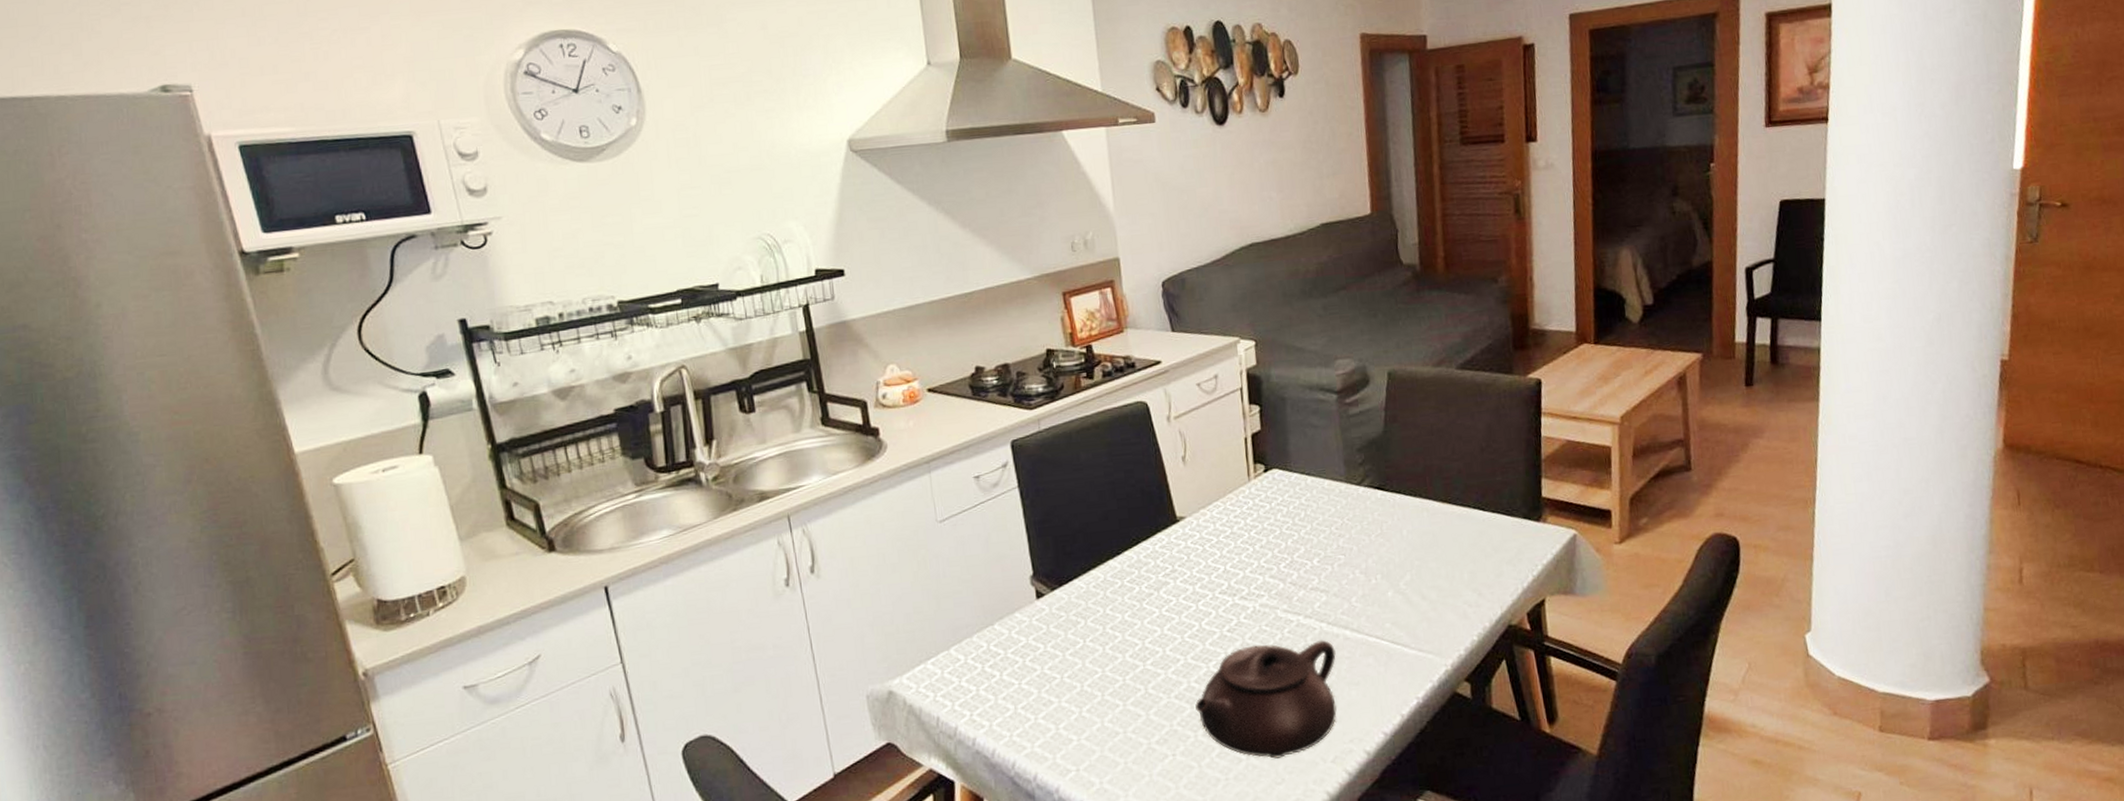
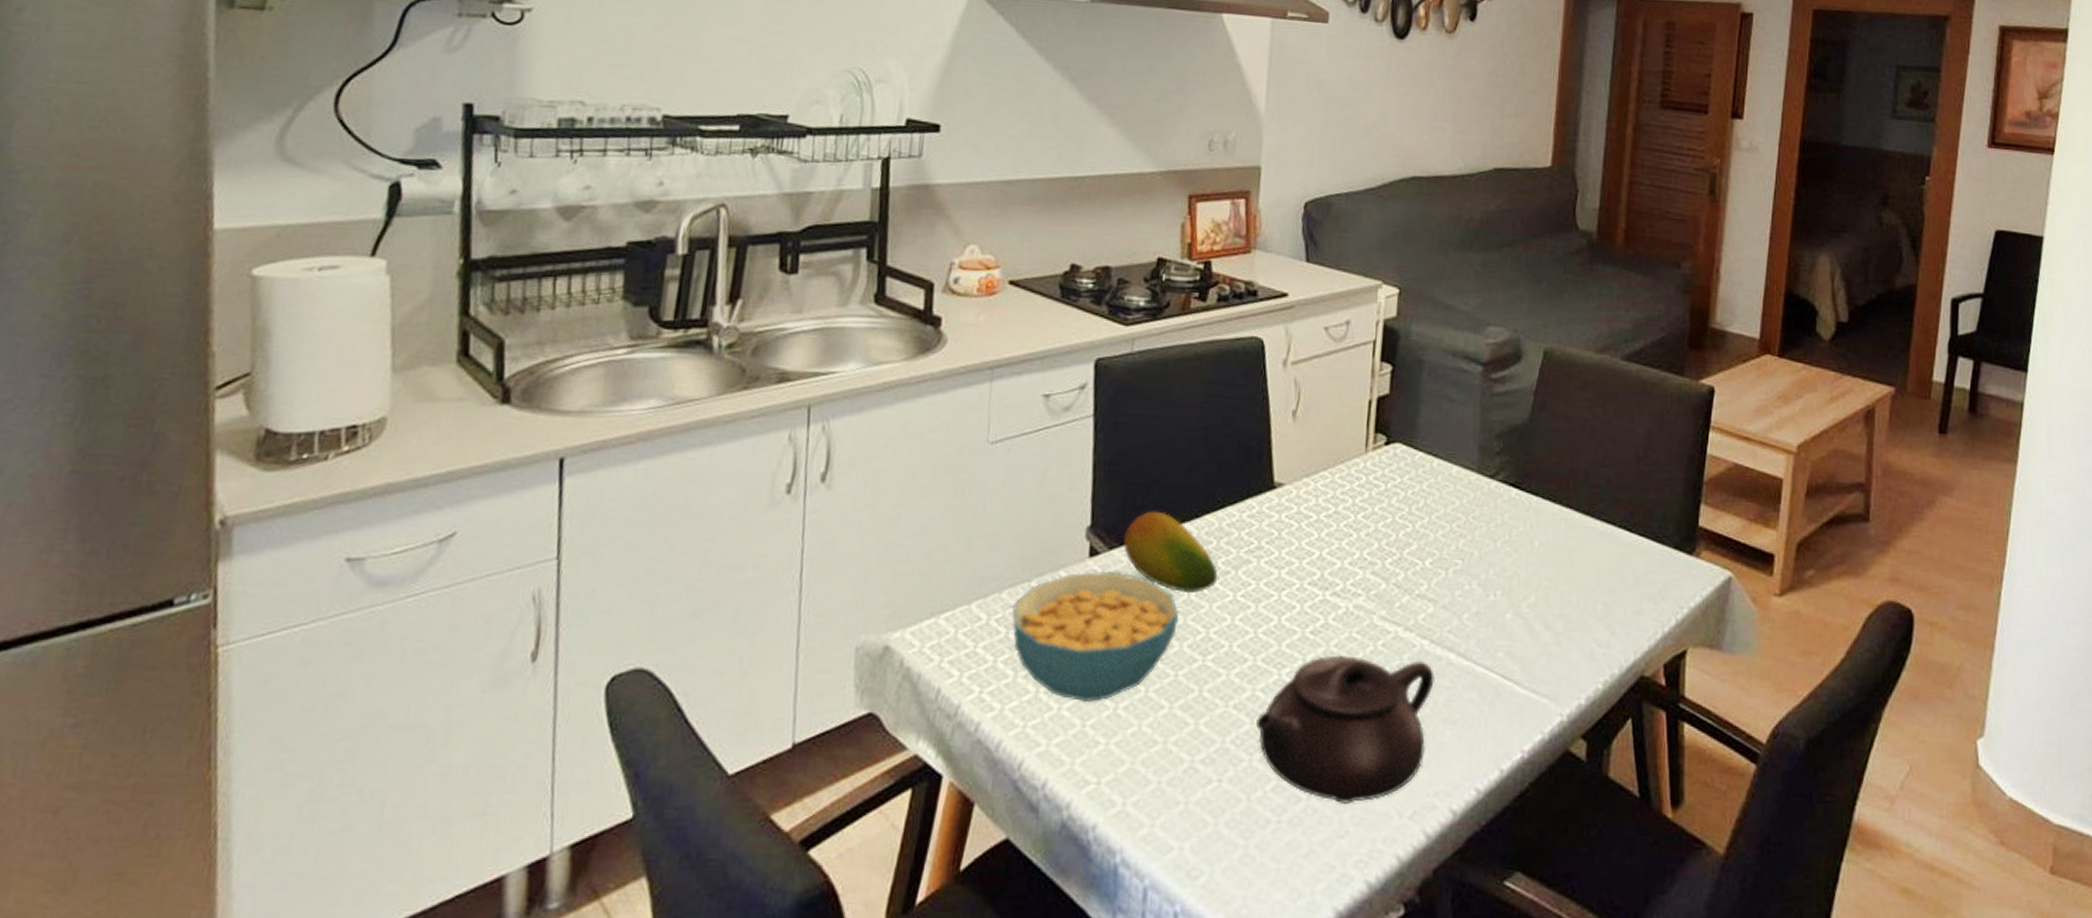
cereal bowl: none [983,607,1119,712] -> present [1012,571,1180,703]
fruit: none [1062,554,1144,616] -> present [1123,510,1218,594]

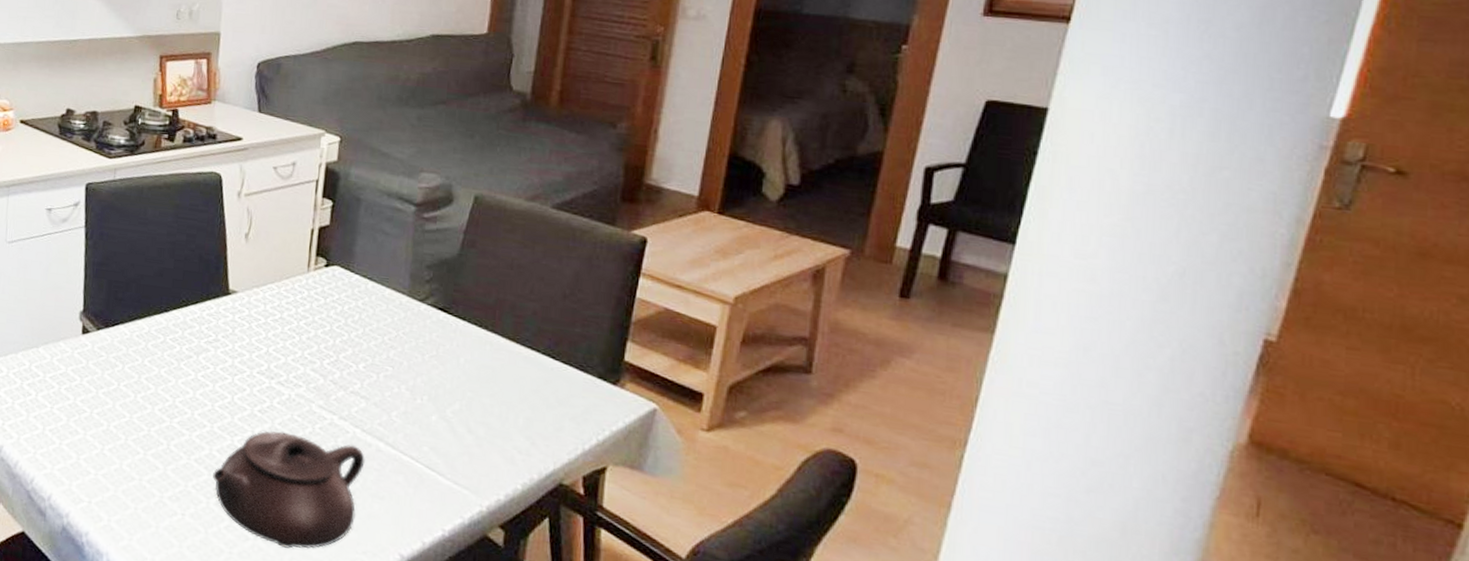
cereal bowl: present [1012,571,1180,703] -> none [25,345,152,442]
fruit: present [1123,510,1218,594] -> none [108,303,183,370]

